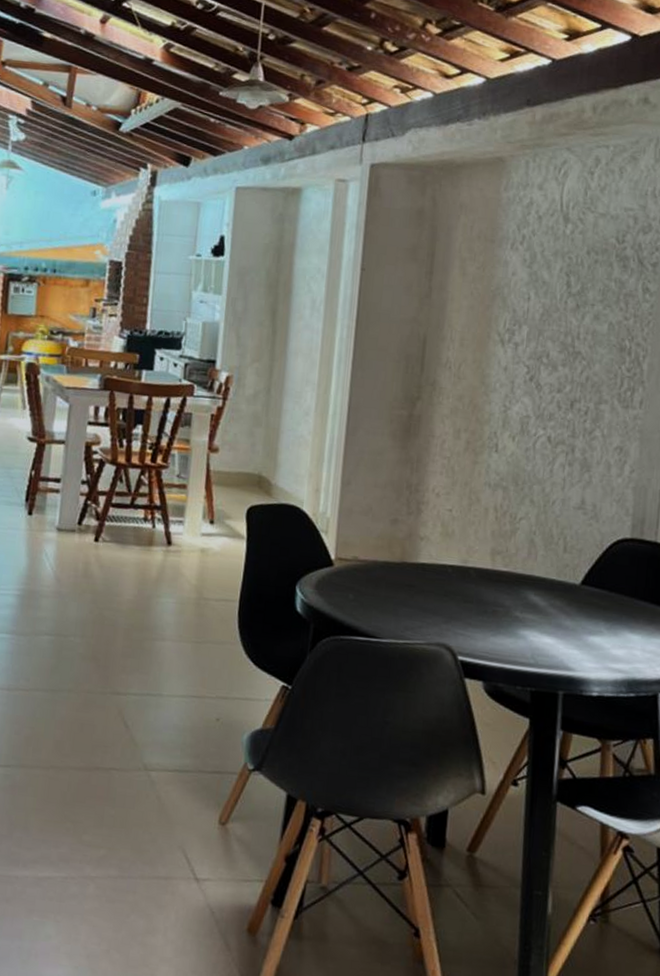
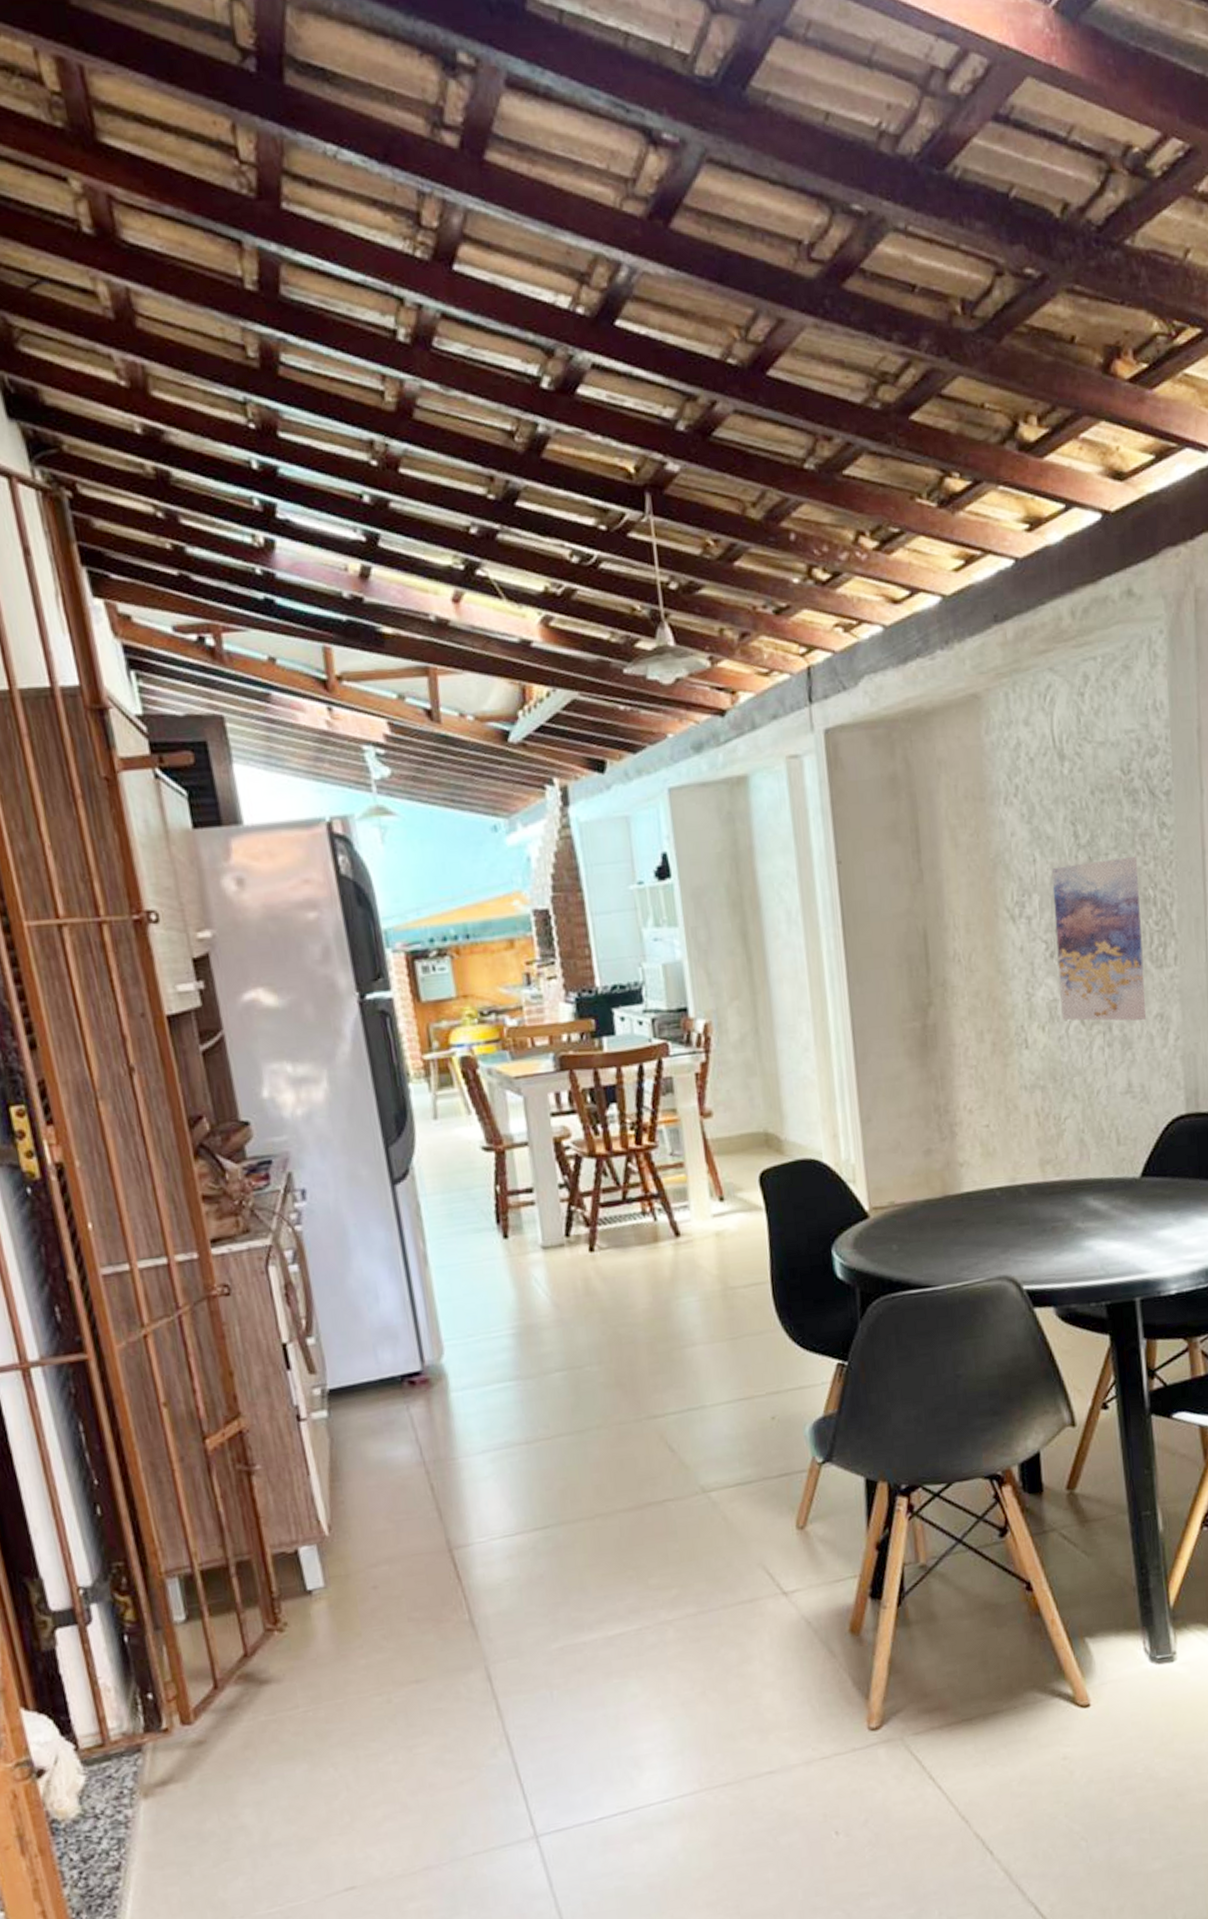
wall art: none [531,307,620,450] -> present [1051,856,1147,1022]

